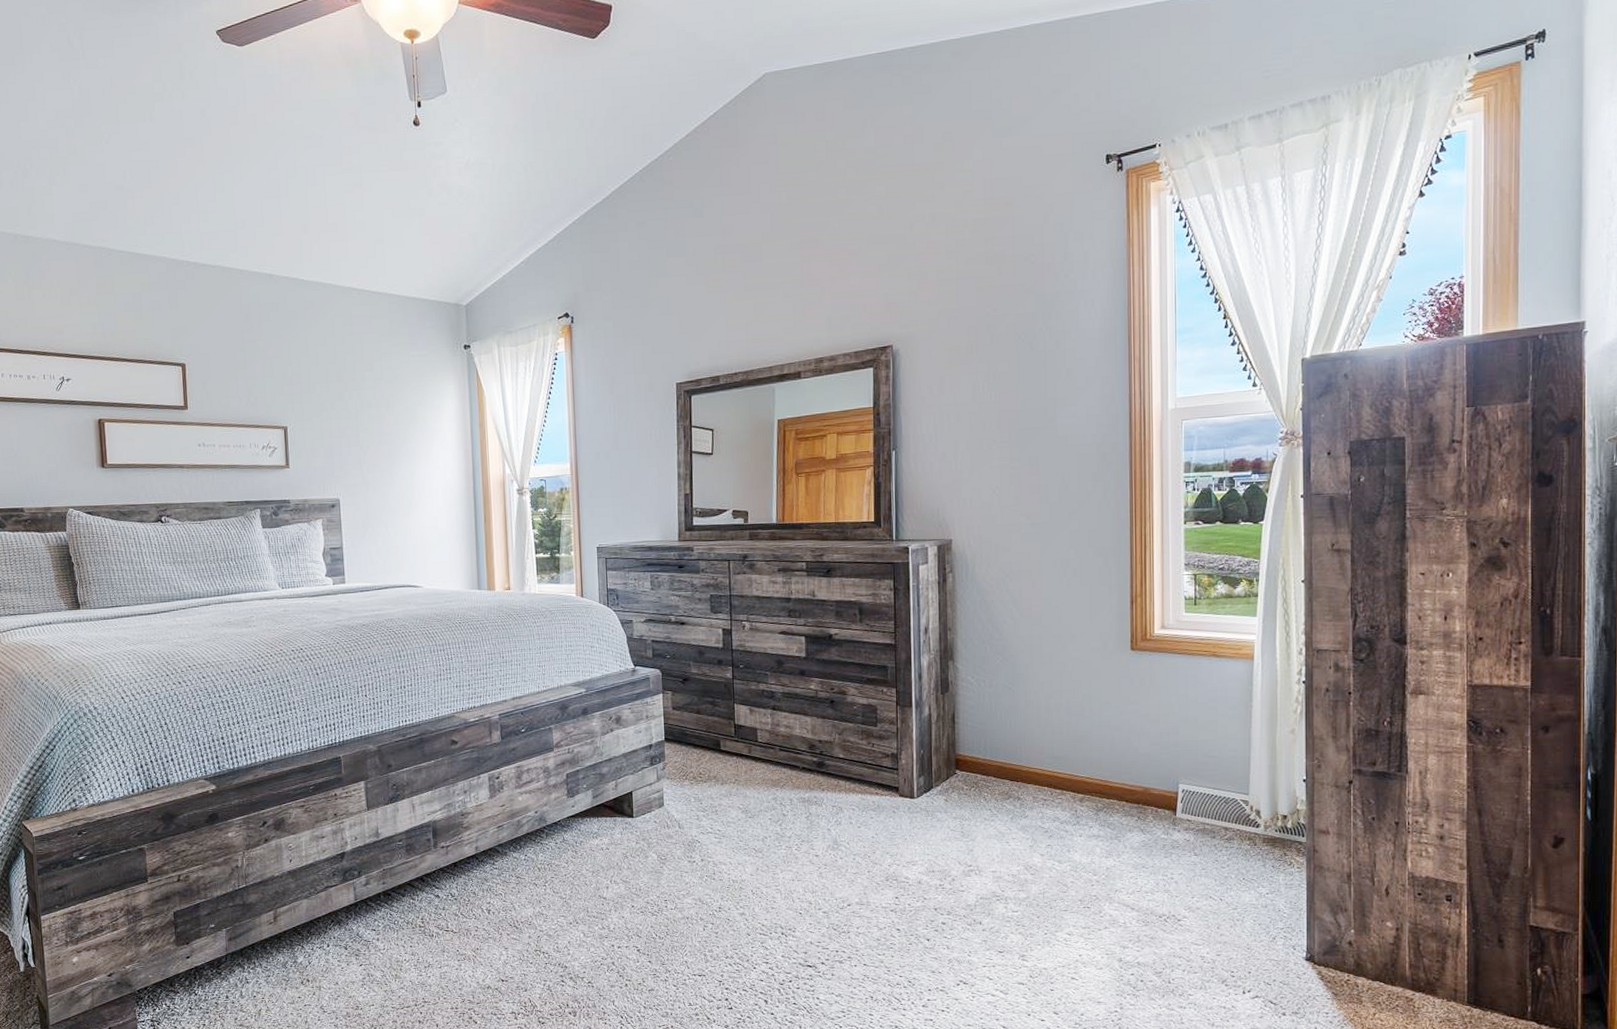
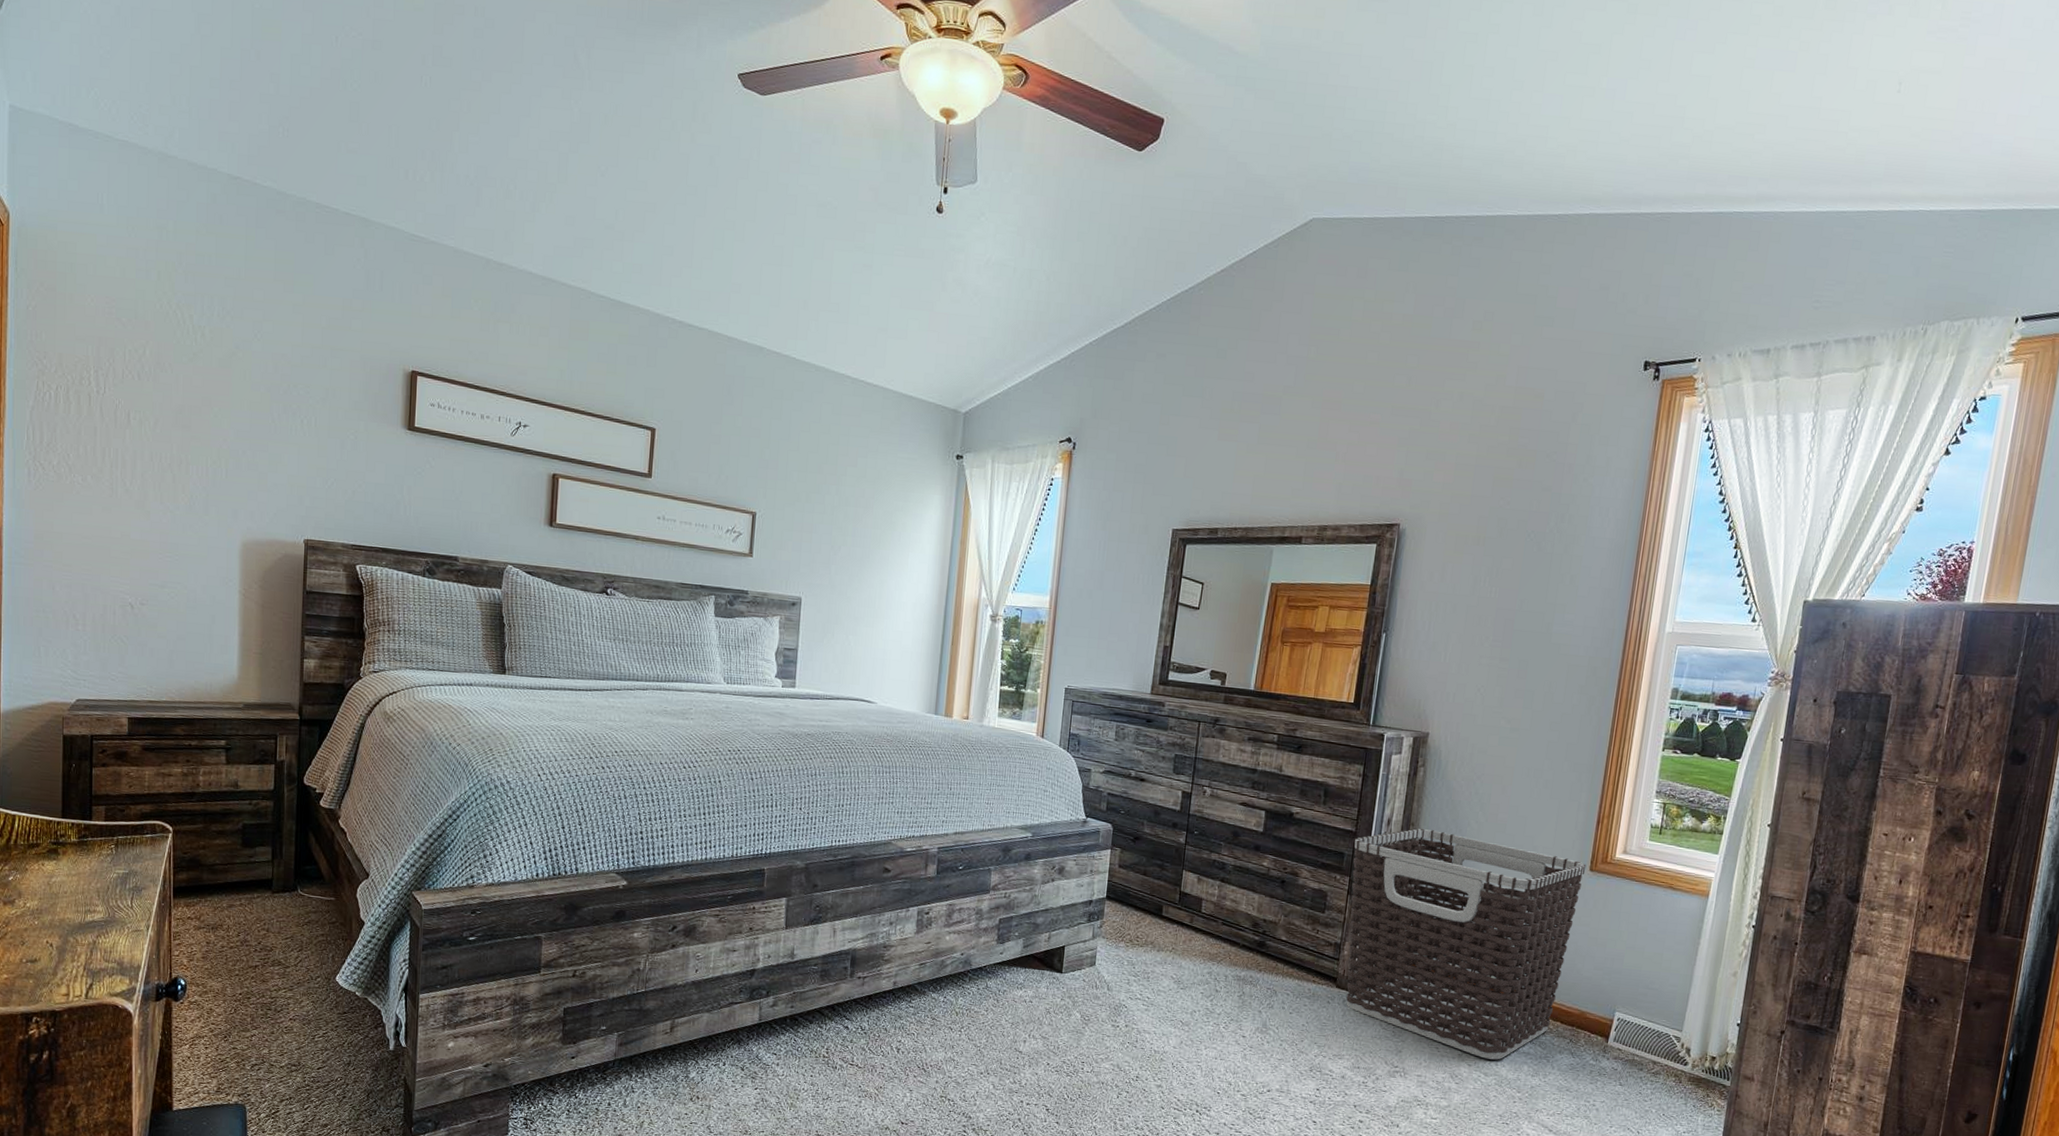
clothes hamper: none [895,631,1127,847] -> present [1346,828,1586,1060]

